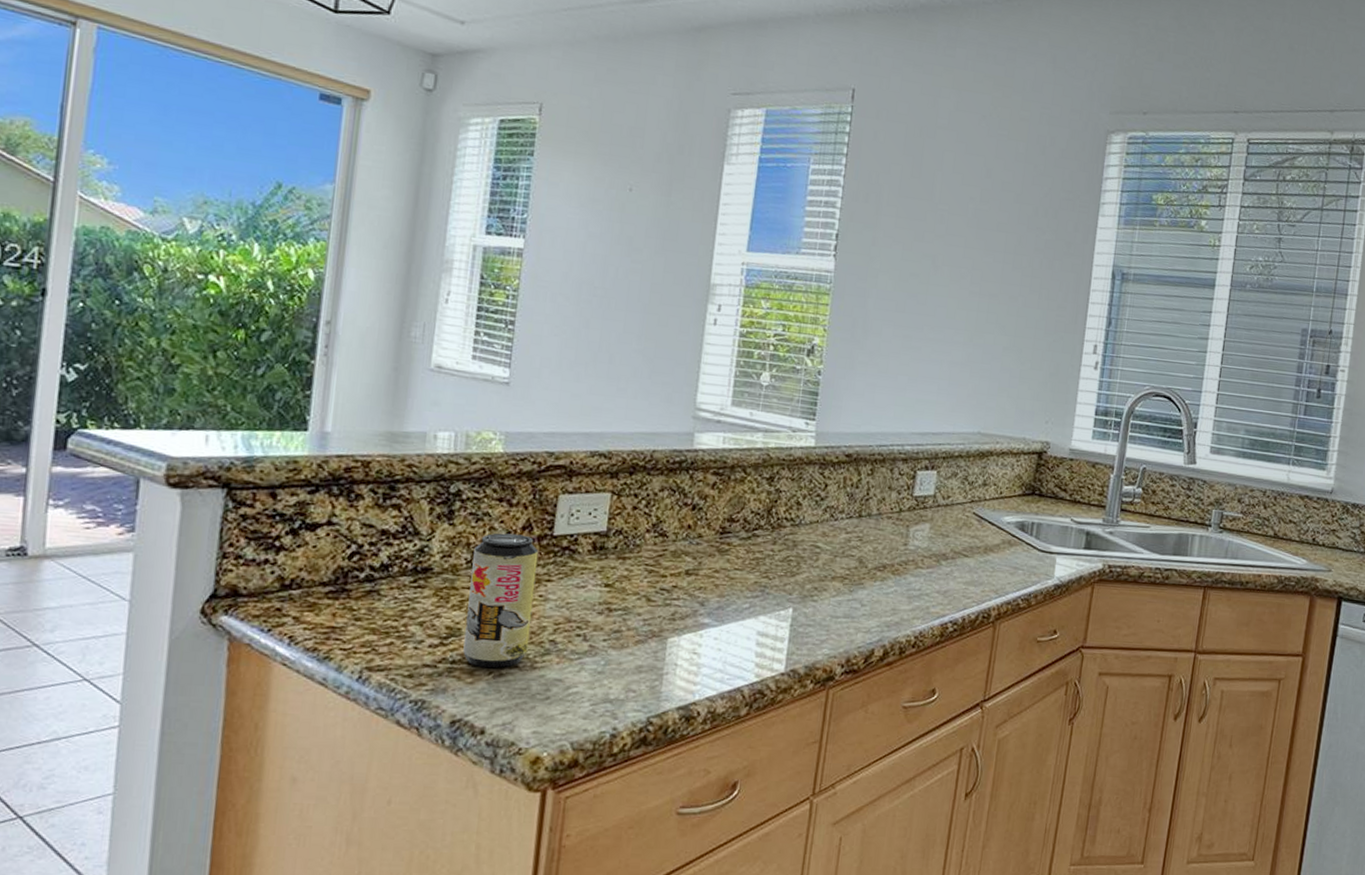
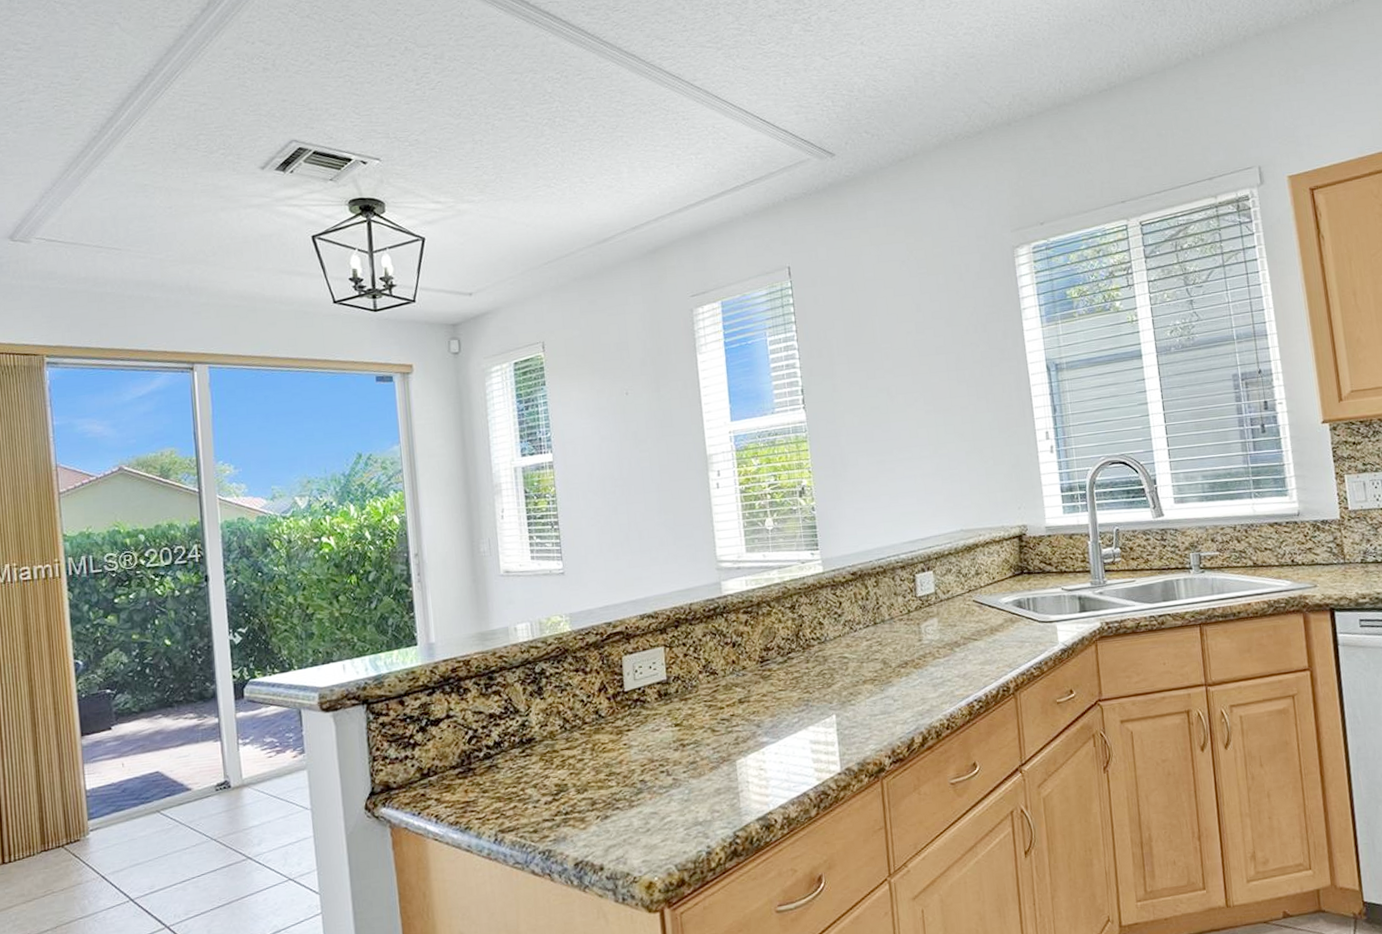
beverage can: present [463,533,539,668] -> none [564,696,624,814]

